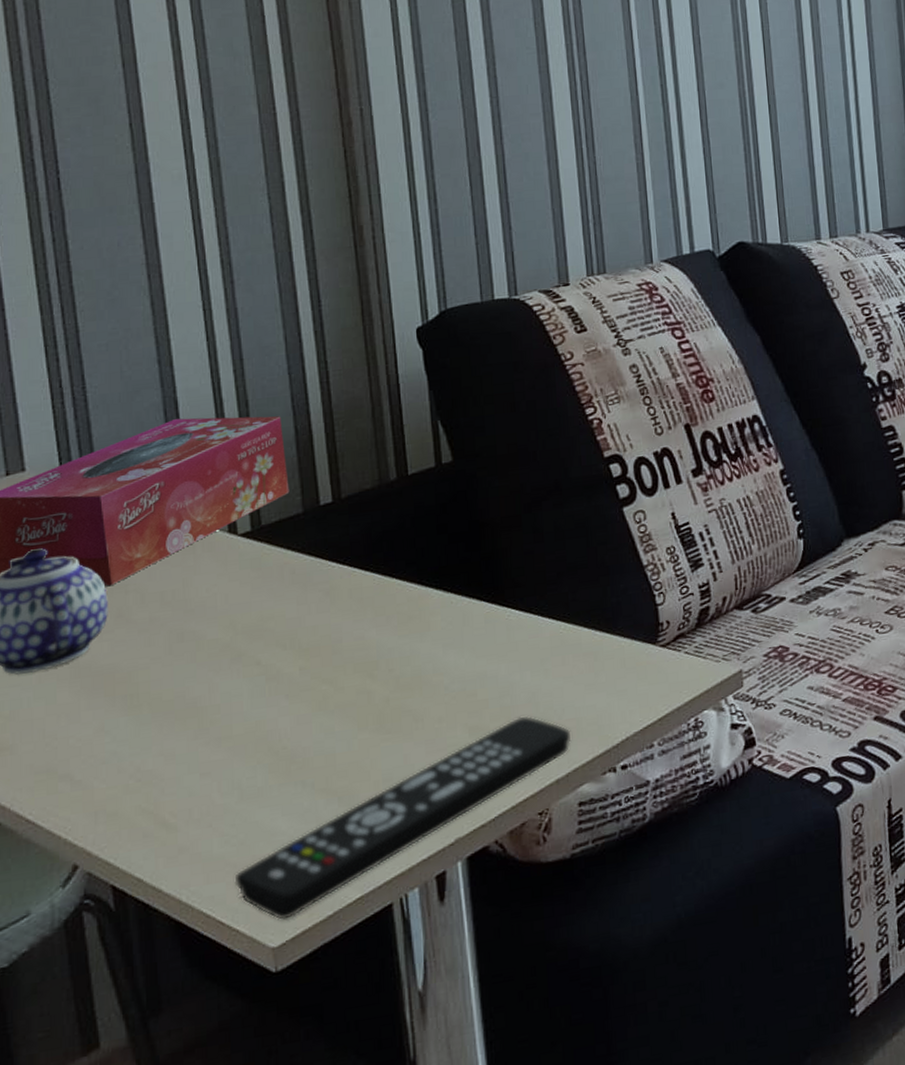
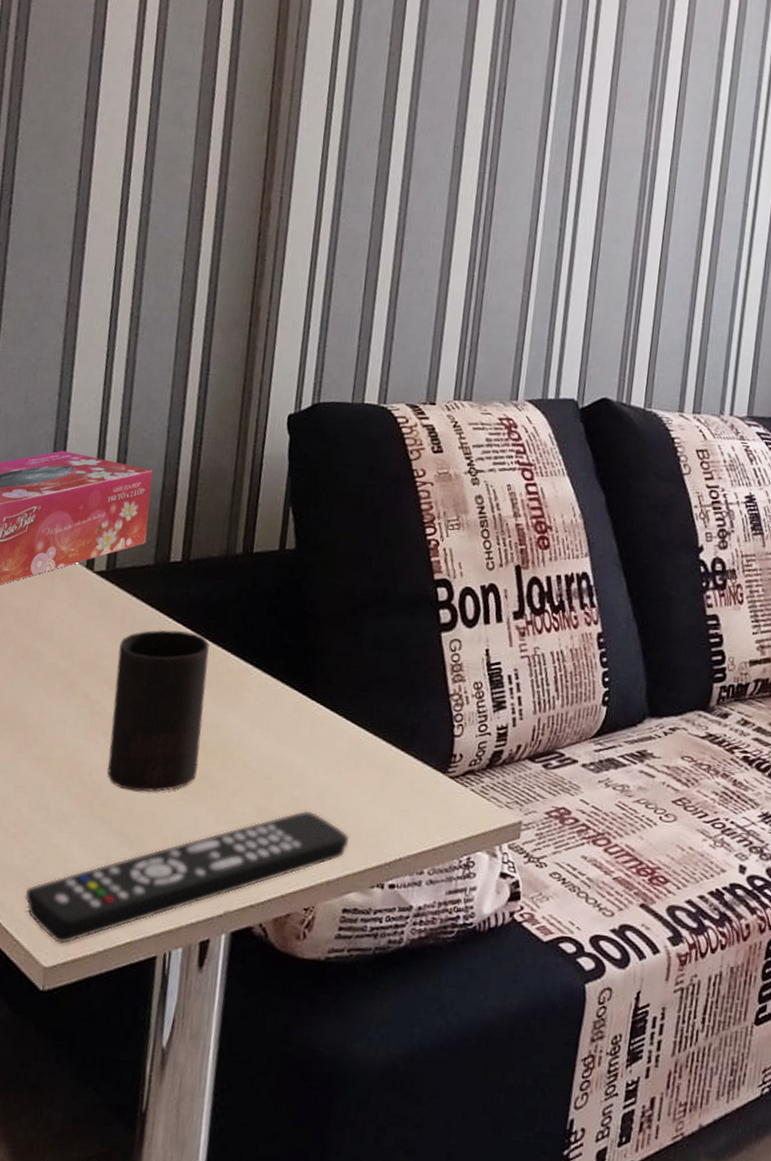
cup: none [283,571,397,747] -> present [107,629,210,793]

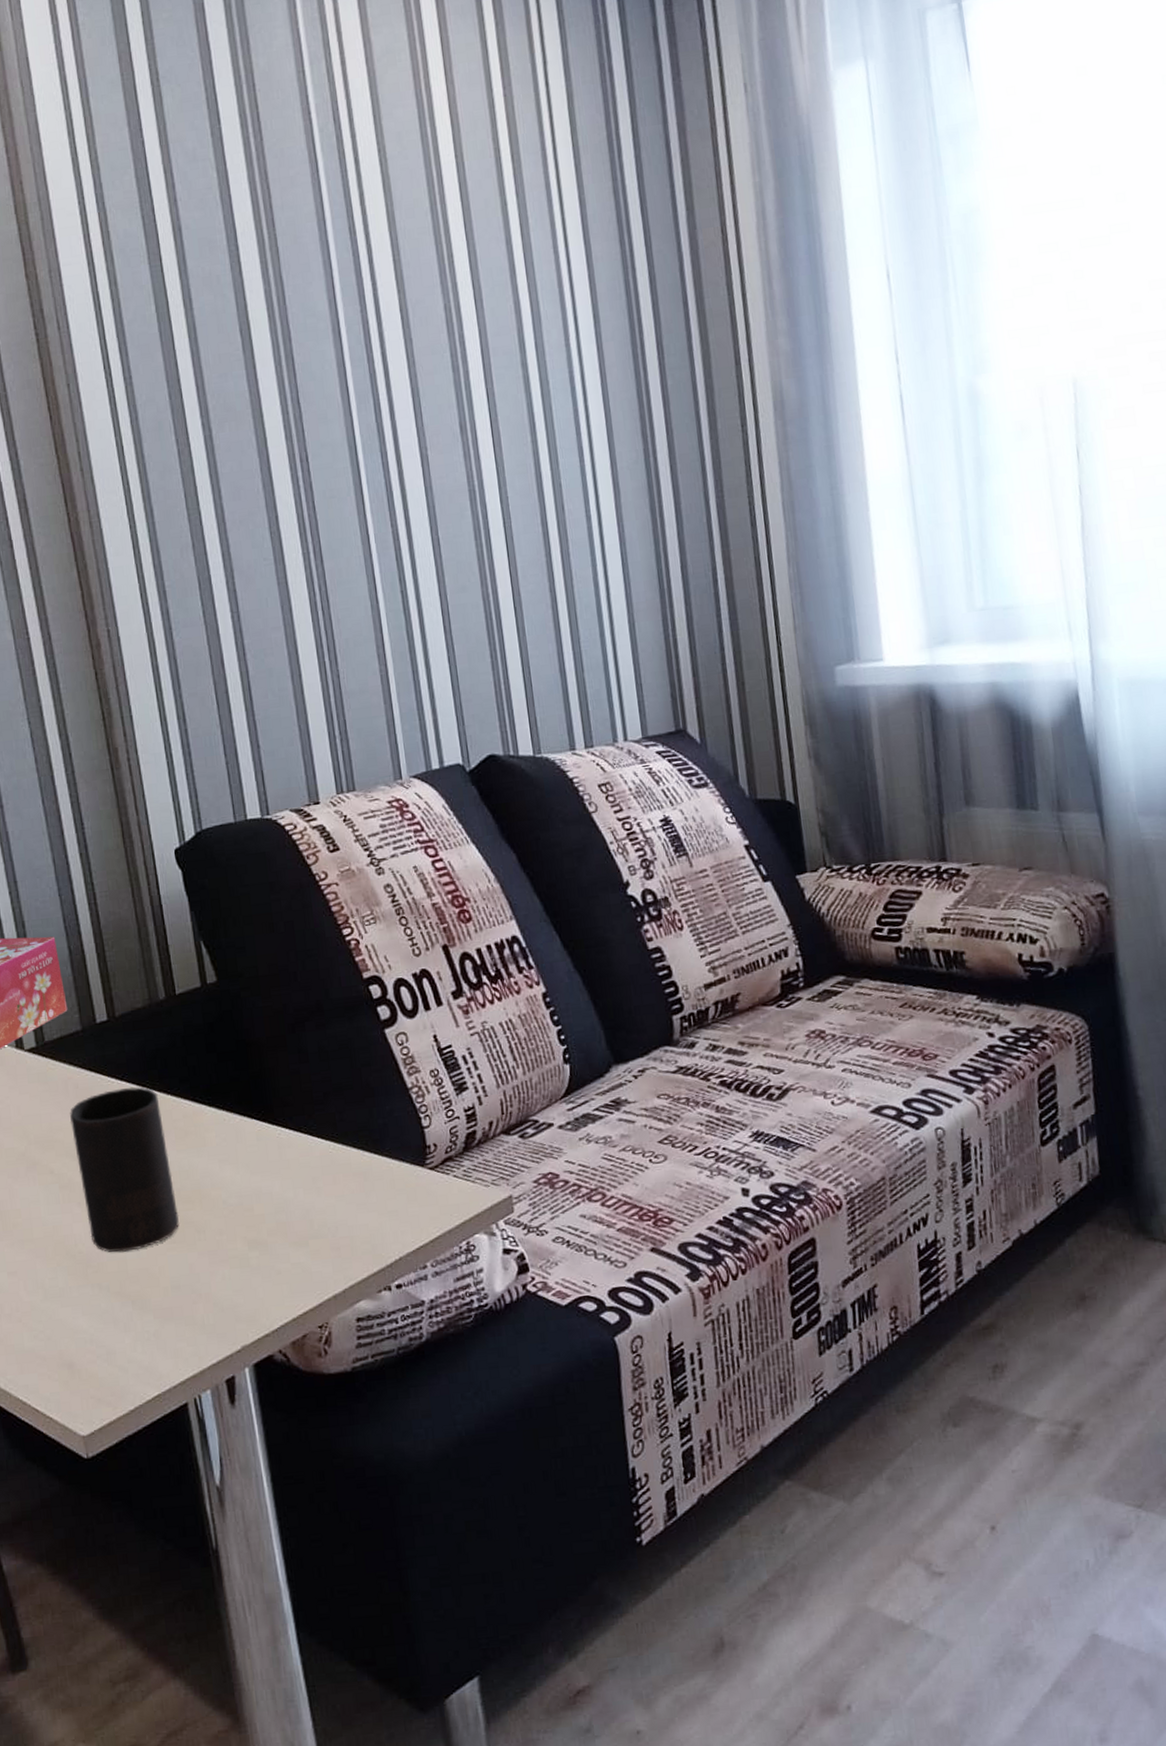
remote control: present [24,810,350,943] -> none [45,1232,347,1411]

